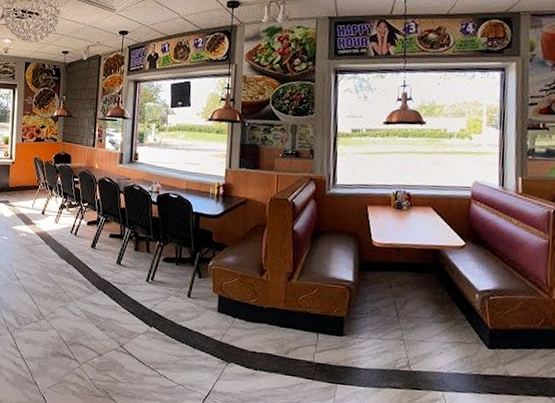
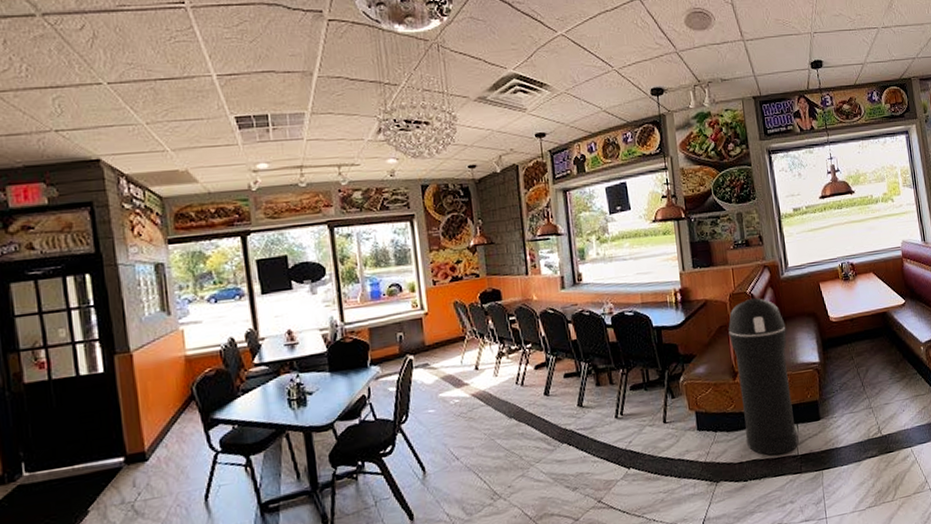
trash can: none [263,205,323,357] -> present [728,297,798,456]

